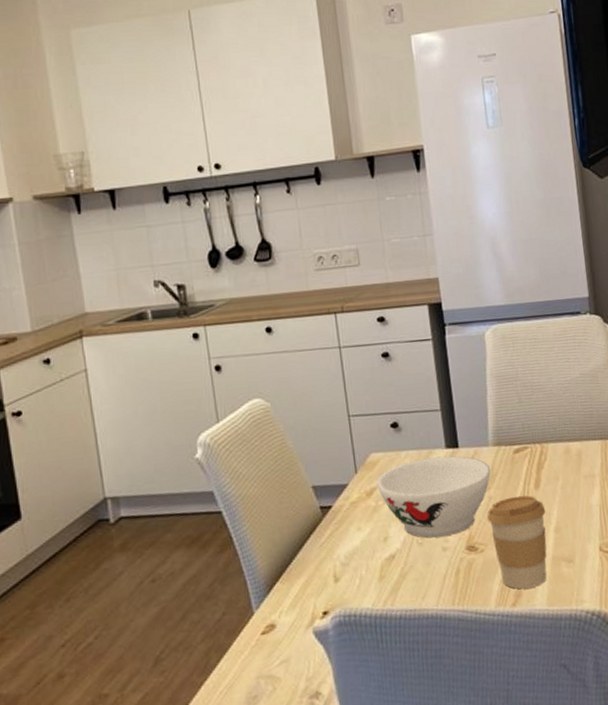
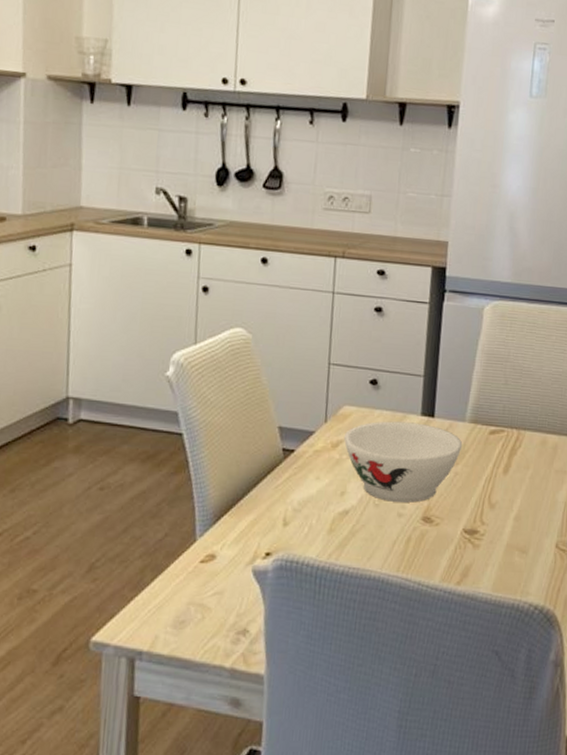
coffee cup: present [487,495,547,590] -> none [449,477,510,570]

